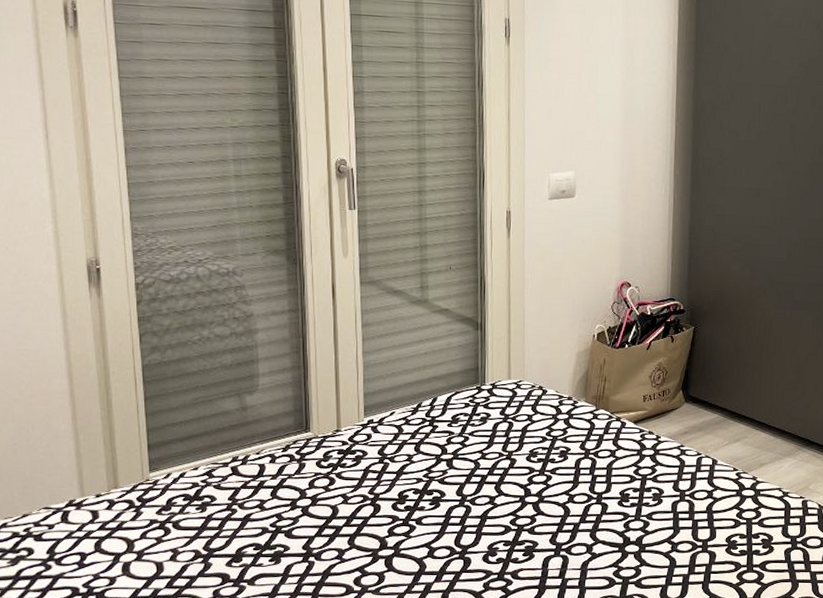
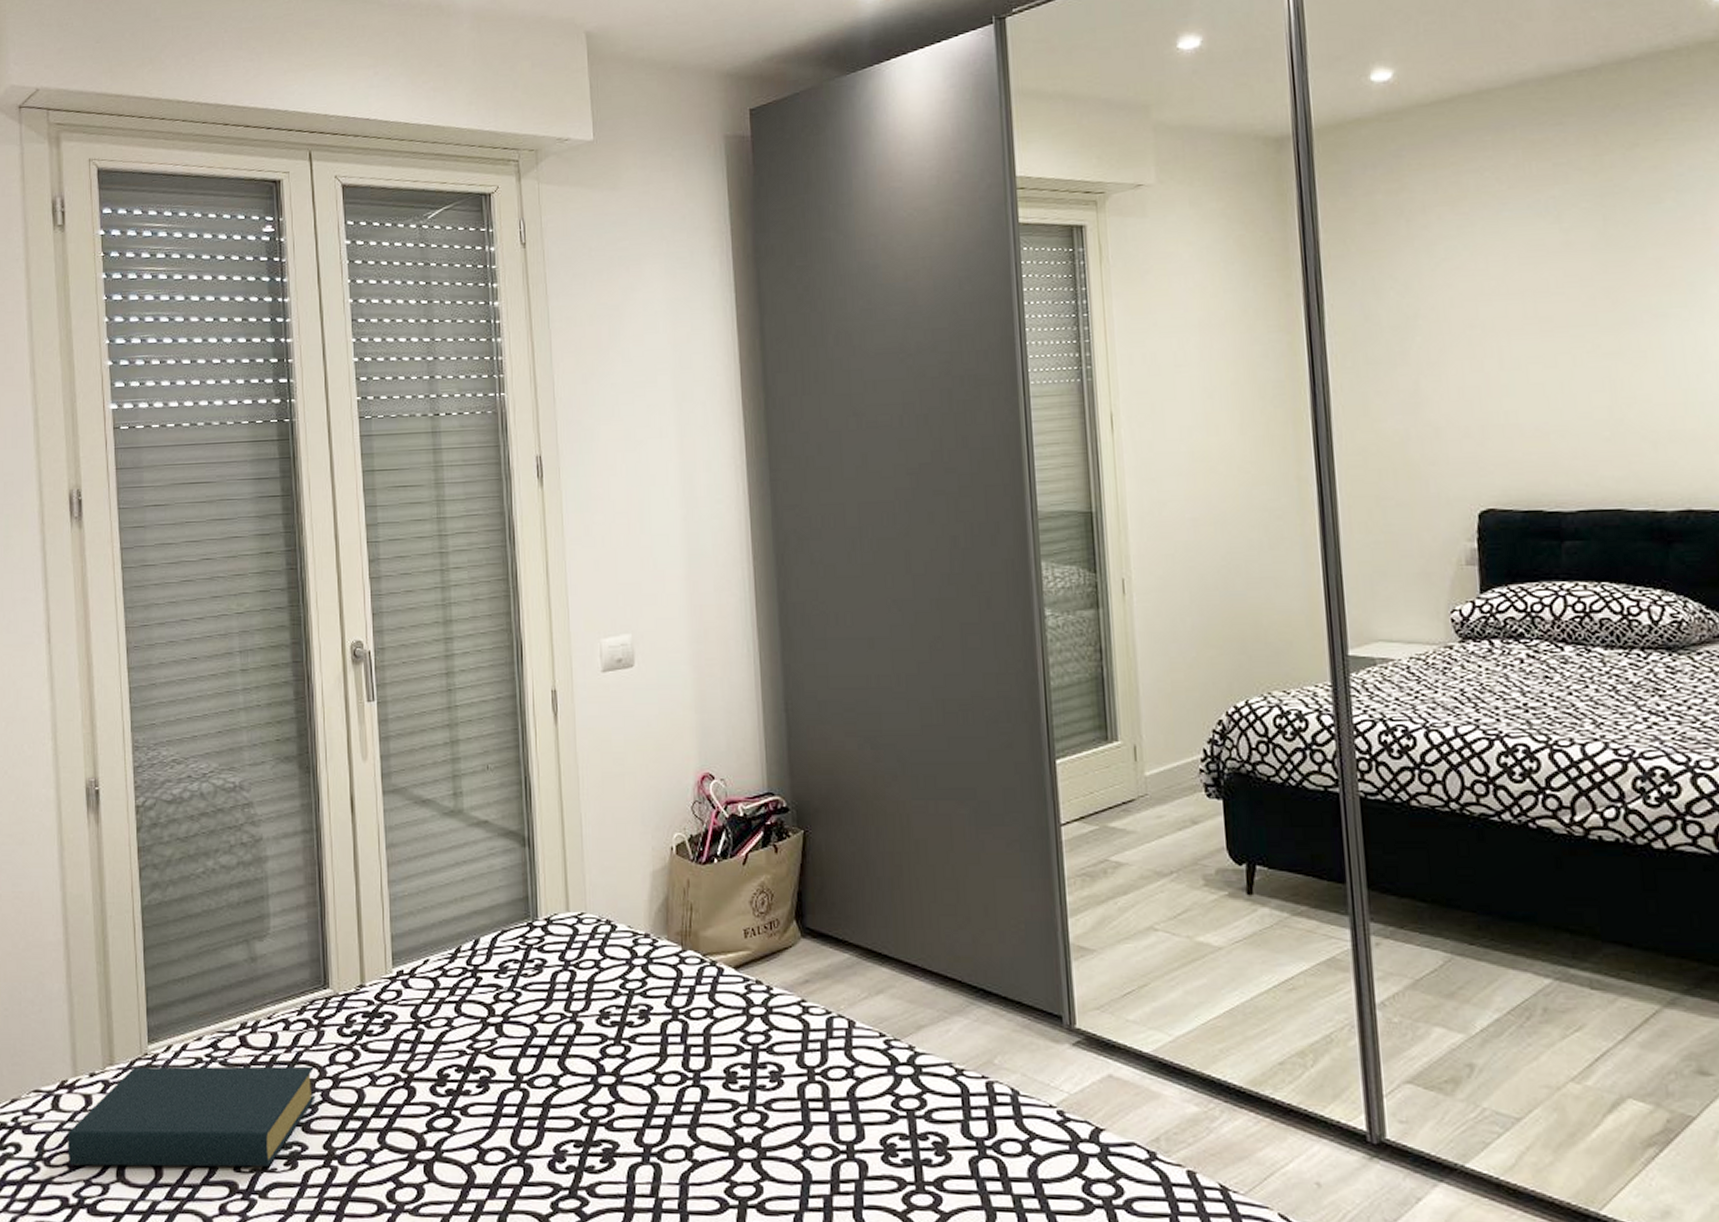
hardback book: none [77,489,297,564] -> present [68,1066,316,1167]

